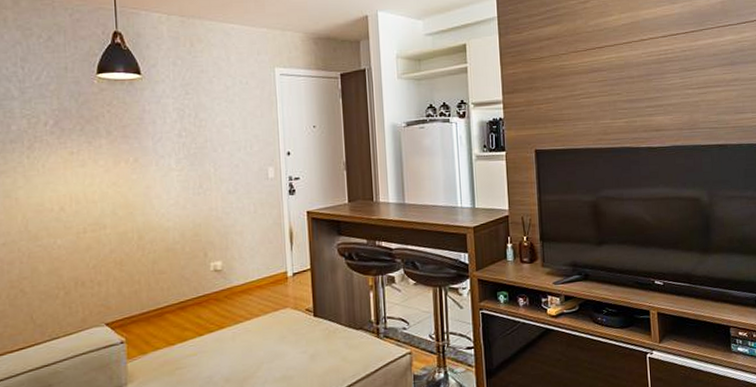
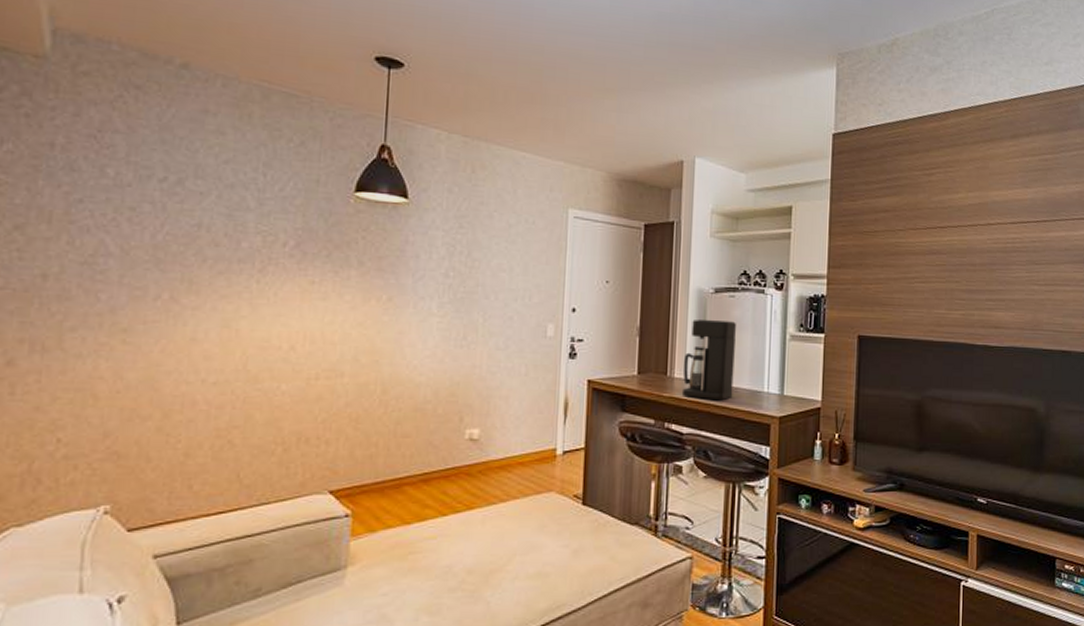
coffee maker: none [386,149,431,219] -> present [681,318,736,401]

